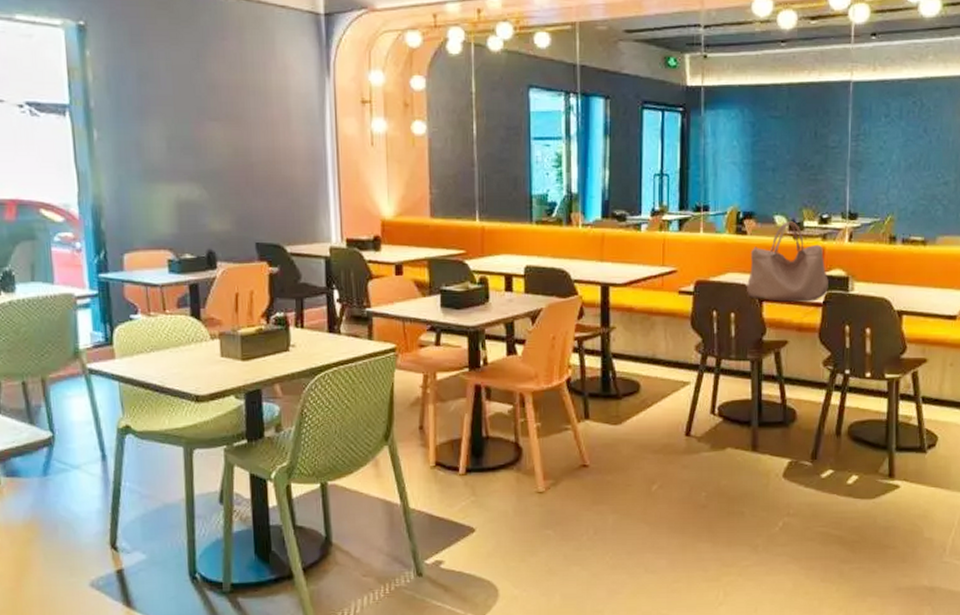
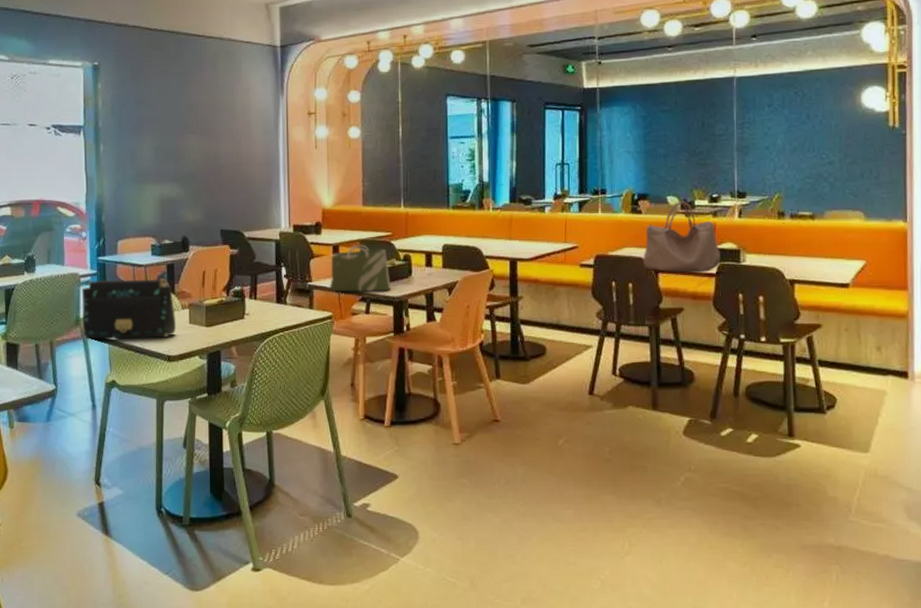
shoulder bag: none [79,302,205,375] -> present [81,279,176,339]
grocery bag: none [391,263,465,320] -> present [329,244,391,292]

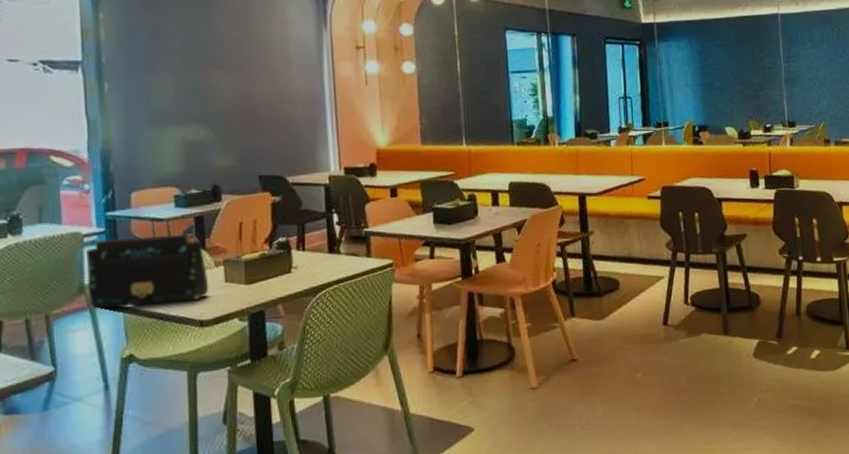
grocery bag: present [329,244,391,292] -> none [388,185,456,238]
handbag: present [642,201,721,274] -> none [706,131,777,201]

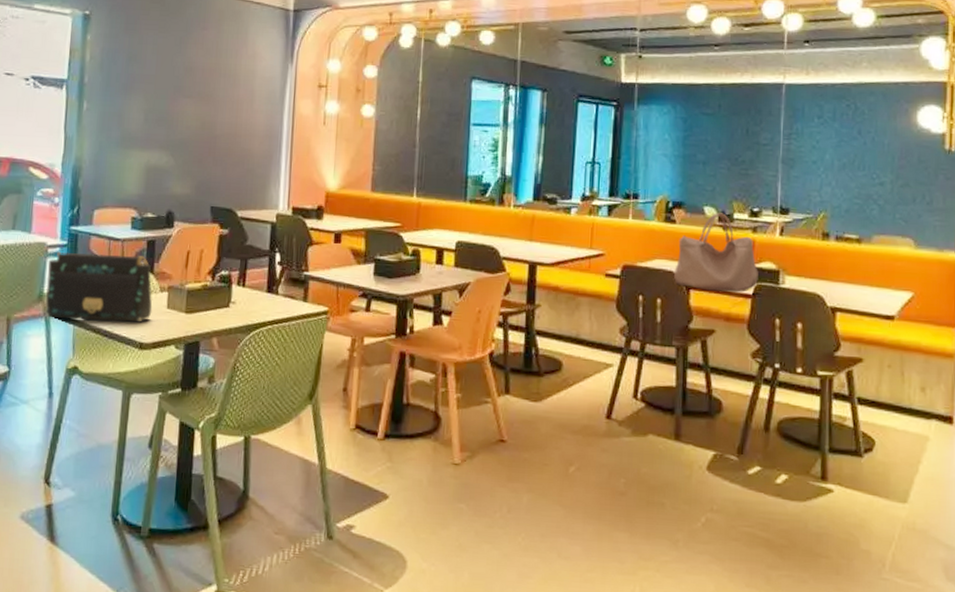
handbag: none [706,131,777,201] -> present [673,213,758,293]

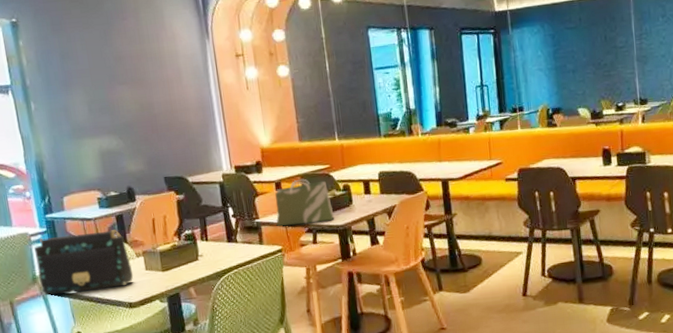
grocery bag: none [326,234,396,287] -> present [275,178,335,227]
handbag: present [673,213,758,293] -> none [560,111,629,179]

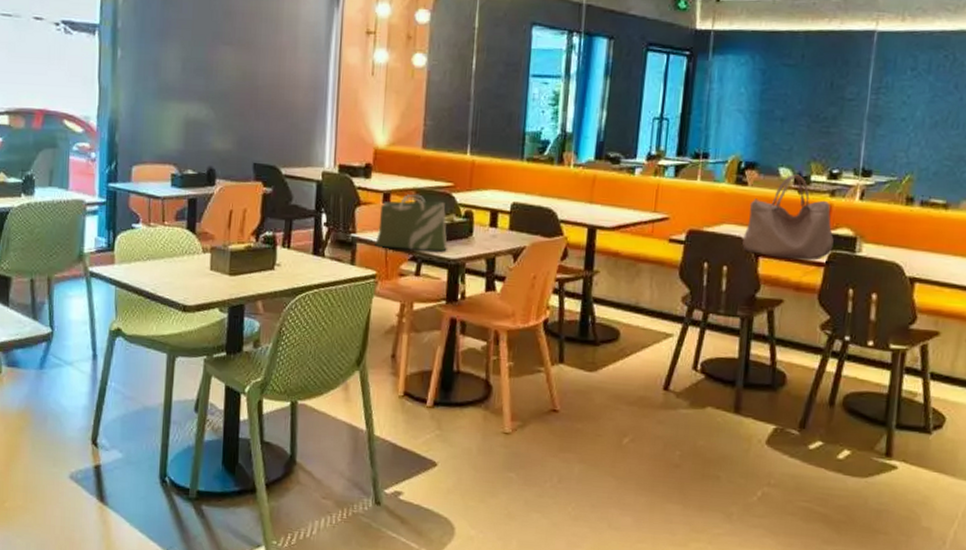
shoulder bag: present [33,229,134,295] -> none [85,209,195,284]
handbag: none [560,111,629,179] -> present [741,174,834,261]

